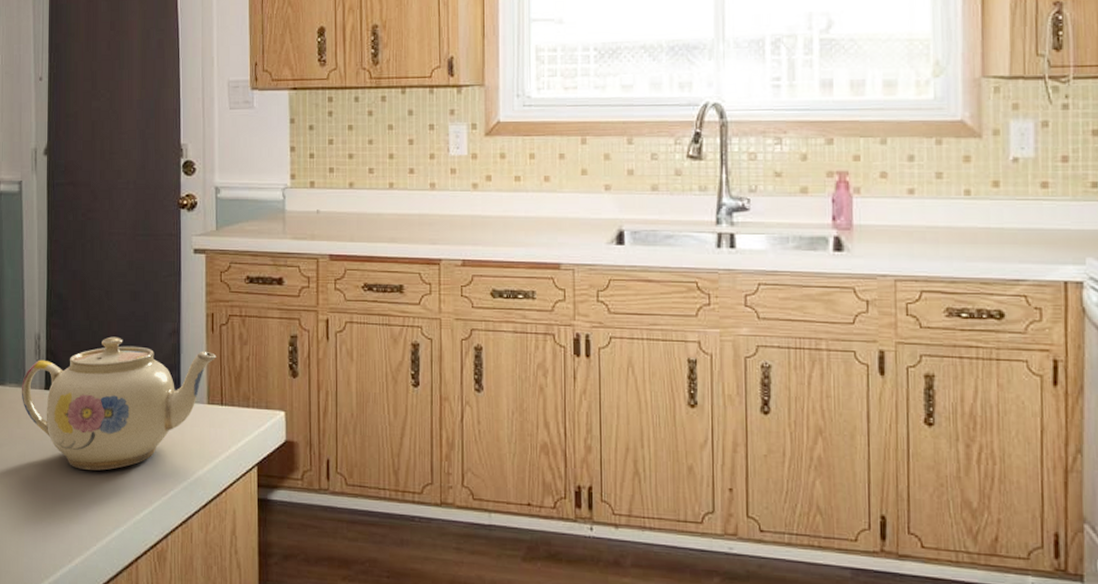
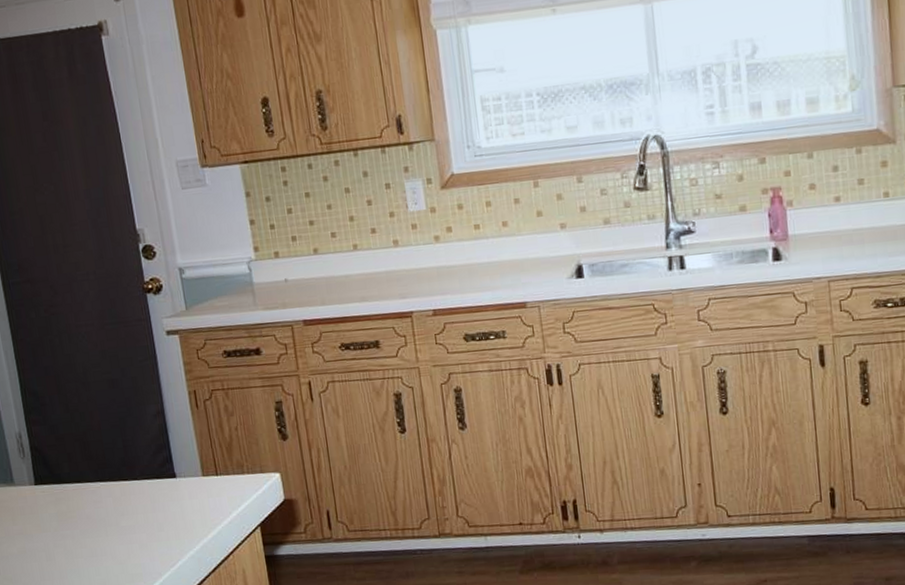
teapot: present [21,336,217,471] -> none [10,425,205,555]

